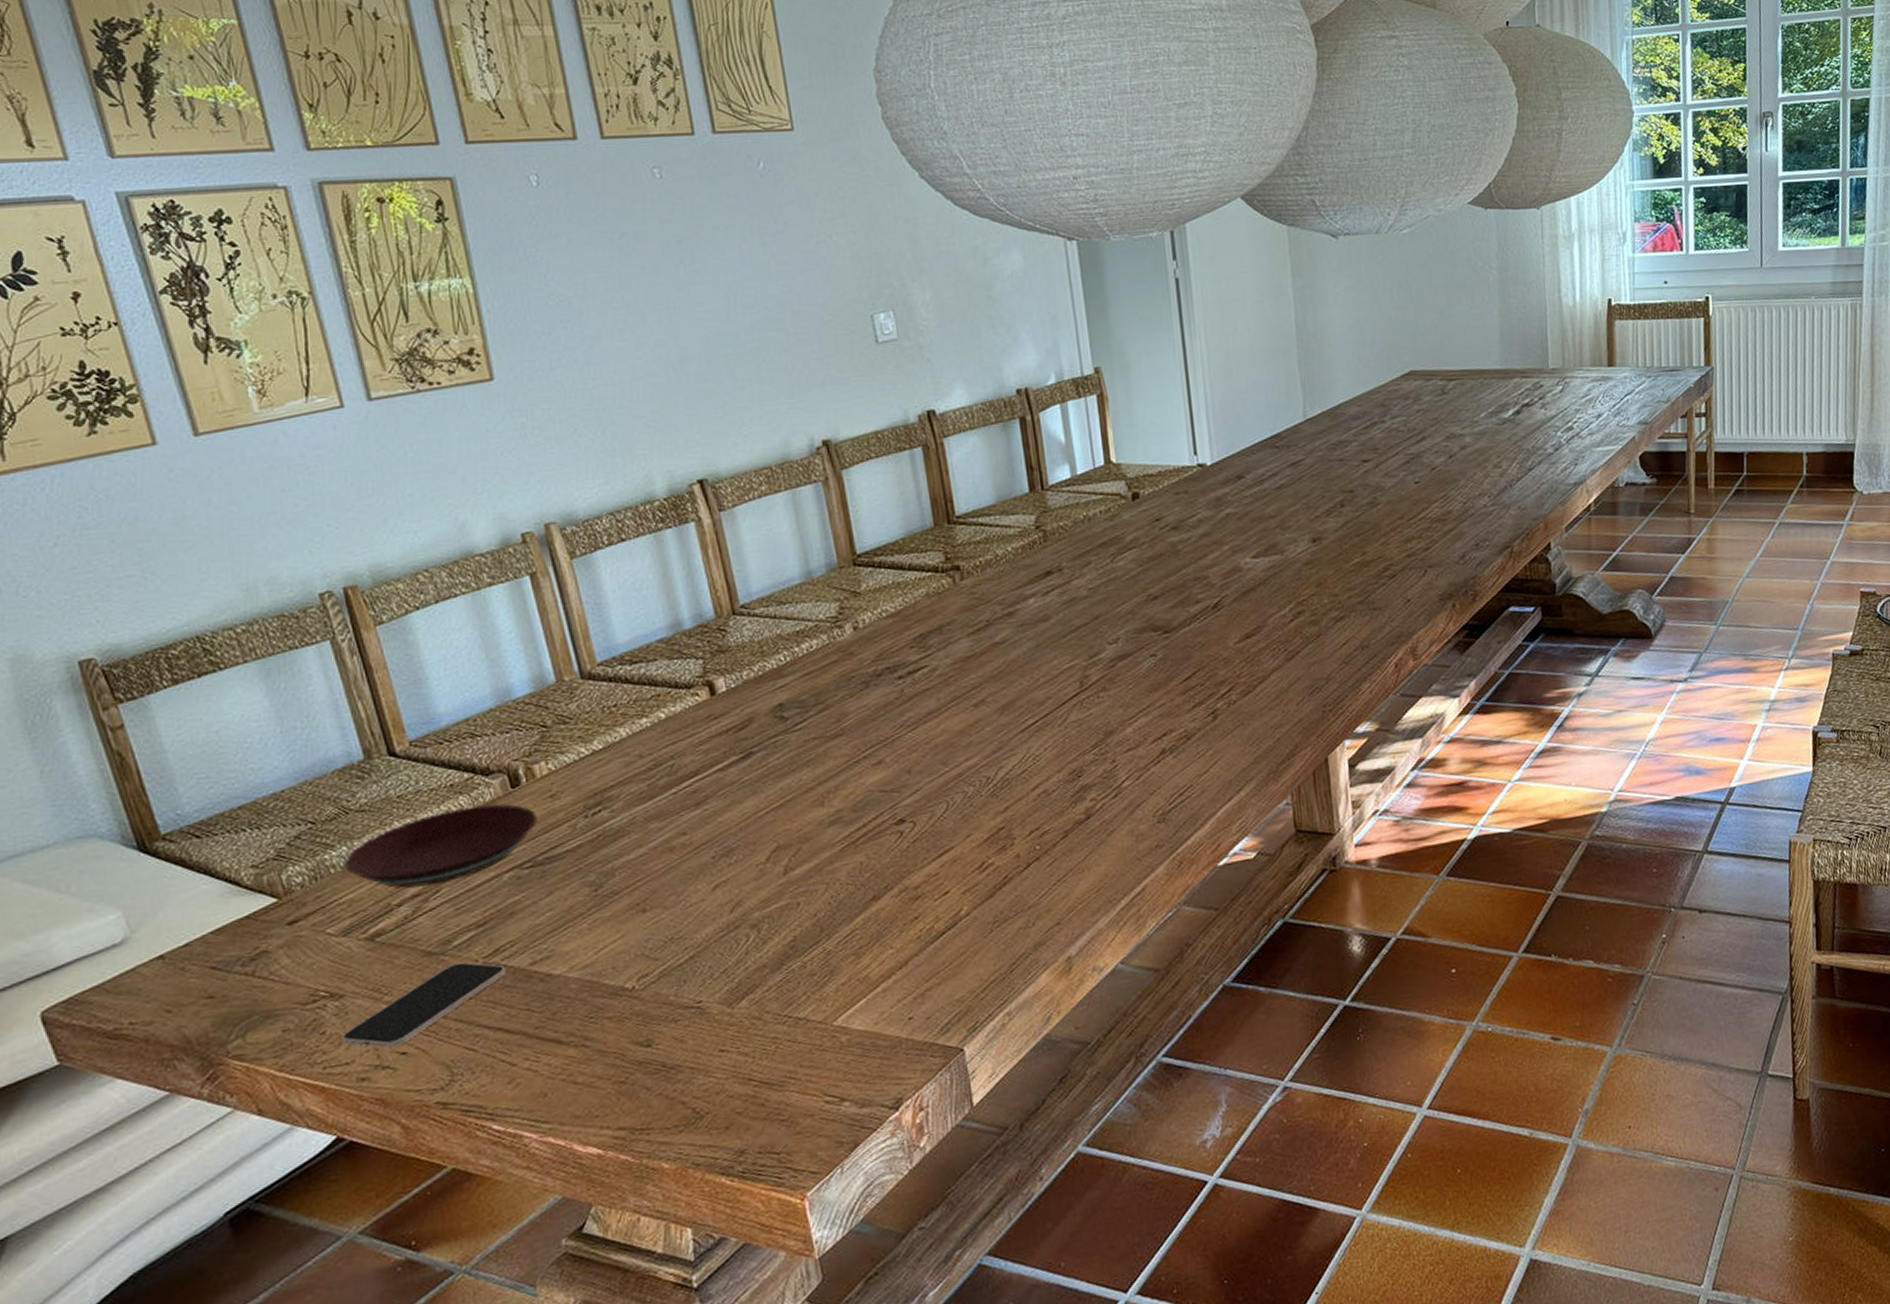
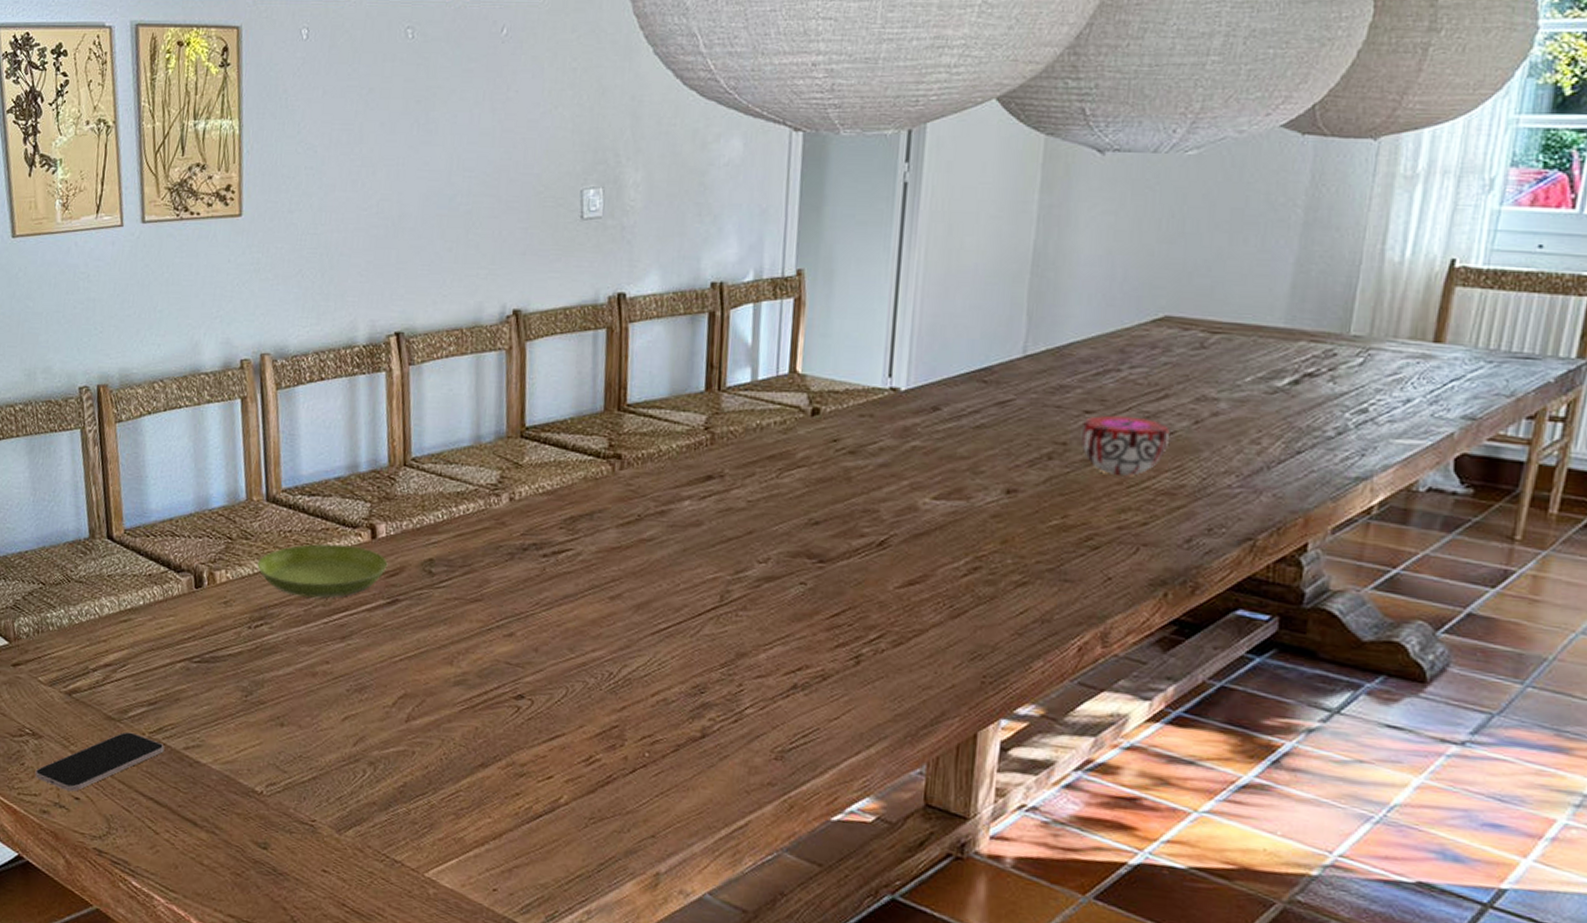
plate: present [344,804,537,888] -> none [60,596,211,660]
saucer: none [582,706,734,772] -> present [257,543,388,598]
decorative bowl: none [1363,459,1433,512] -> present [1080,415,1169,476]

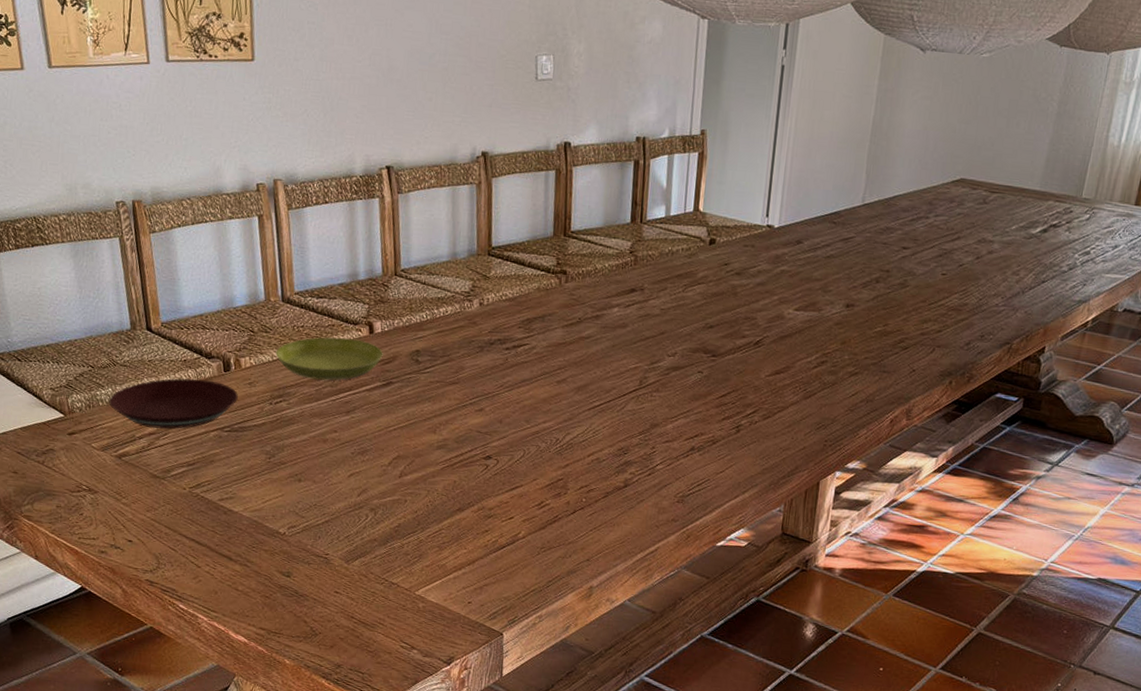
smartphone: present [34,731,165,792] -> none [92,487,203,536]
plate: none [60,596,211,660] -> present [109,378,238,429]
decorative bowl: present [1080,415,1169,476] -> none [899,251,959,296]

